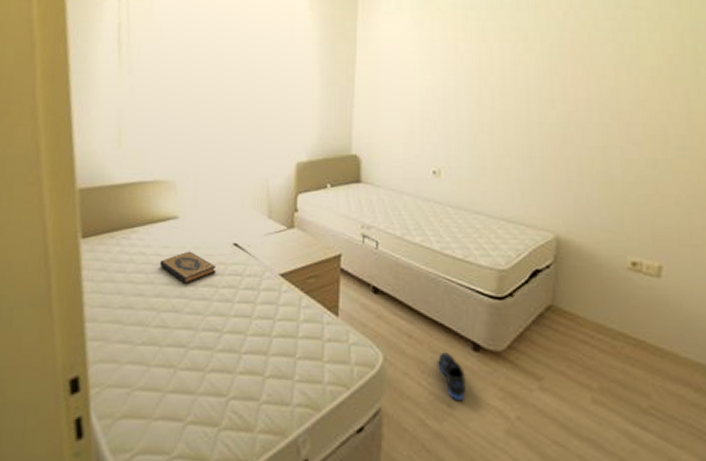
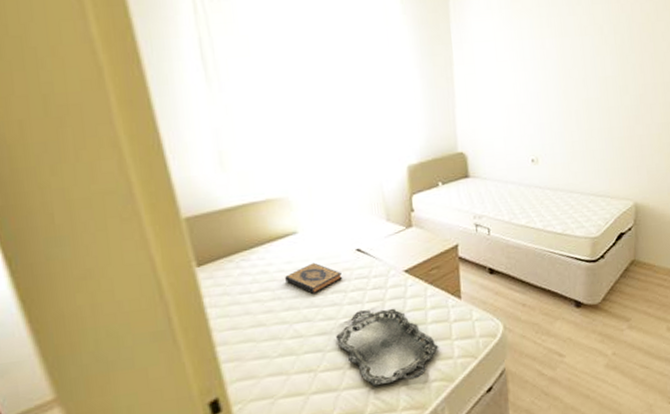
serving tray: none [201,310,308,399] -> present [336,308,439,387]
sneaker: present [438,352,465,400] -> none [548,312,572,350]

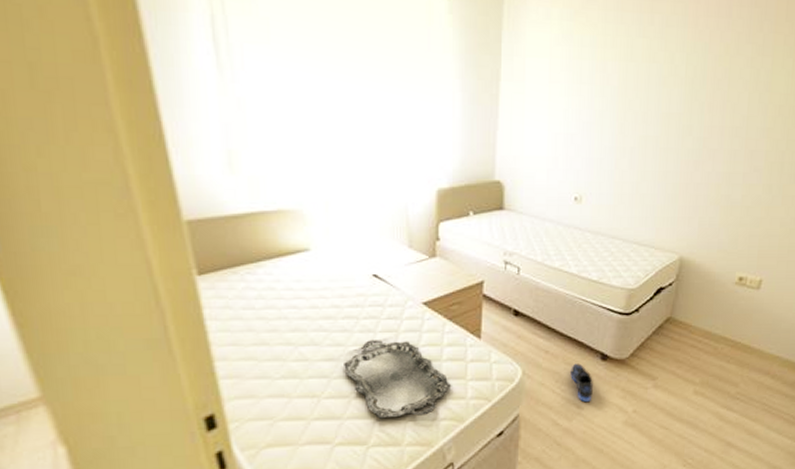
hardback book: present [285,262,343,294] -> none [293,284,356,317]
sneaker: none [548,312,572,350] -> present [570,363,593,402]

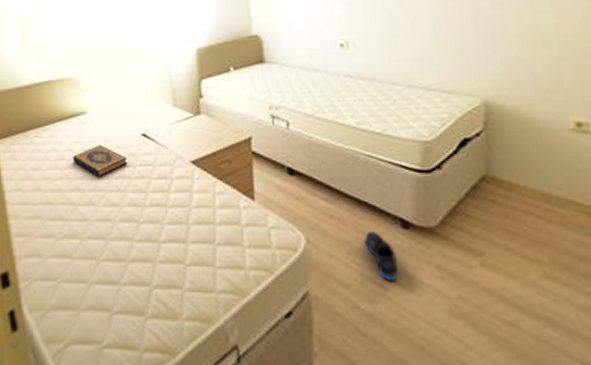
hardback book: none [293,284,356,317] -> present [73,144,128,176]
serving tray: present [344,340,452,419] -> none [119,200,229,287]

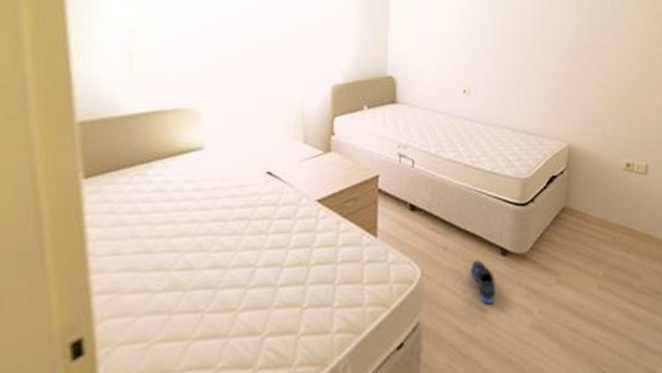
hardback book: present [73,144,128,176] -> none [183,183,248,219]

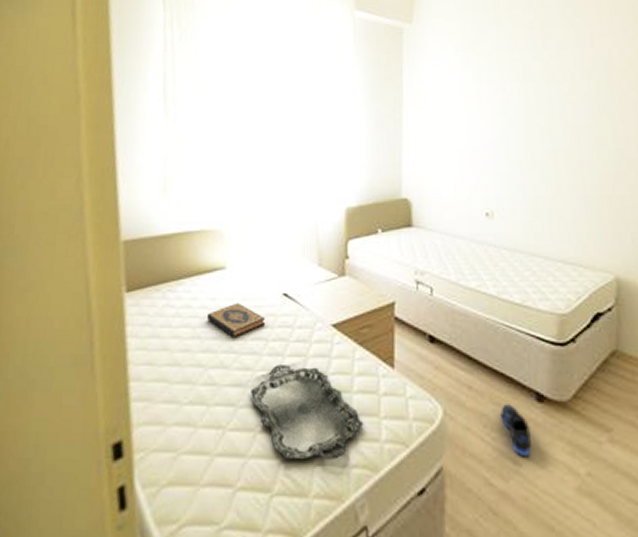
hardback book: none [183,183,248,219] -> present [207,303,266,337]
serving tray: none [232,242,348,335] -> present [251,365,364,460]

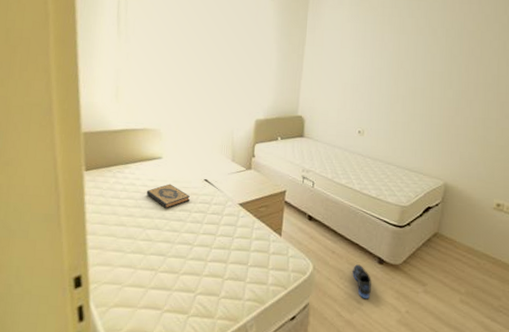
serving tray: present [251,365,364,460] -> none [177,229,257,295]

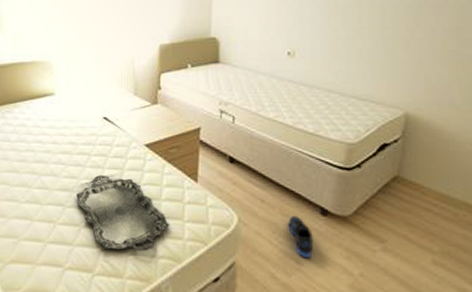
hardback book: present [147,184,191,208] -> none [40,123,89,152]
serving tray: none [177,229,257,295] -> present [76,175,170,251]

